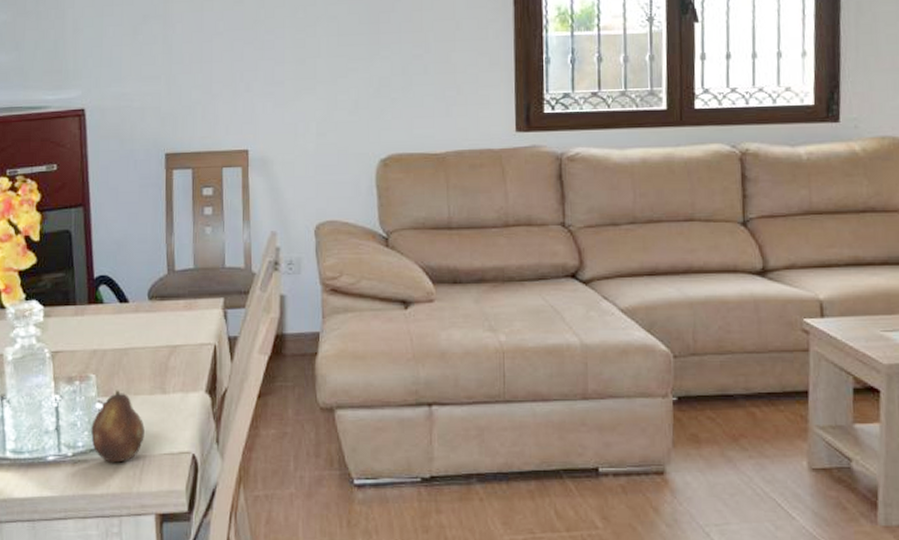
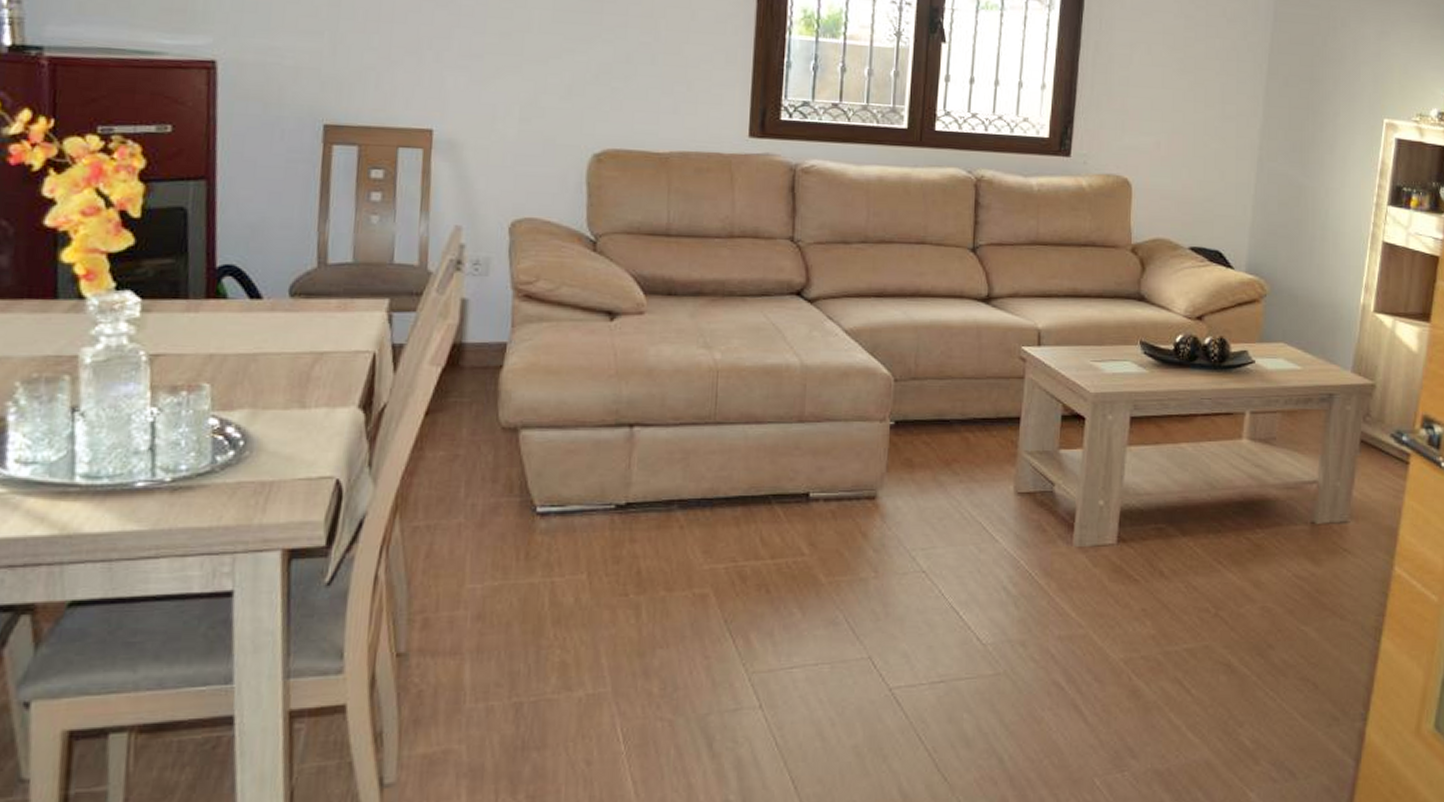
fruit: present [91,390,145,463] -> none [199,403,274,489]

